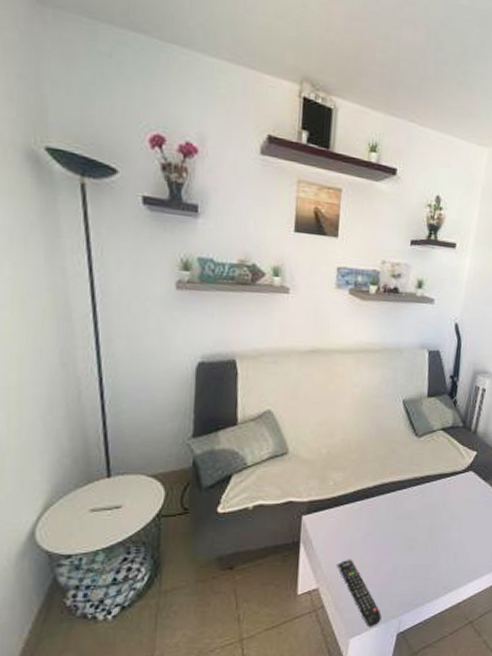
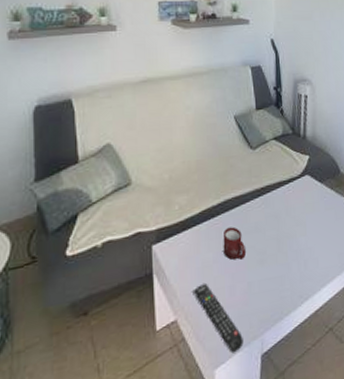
cup: none [373,510,397,543] -> present [223,226,247,261]

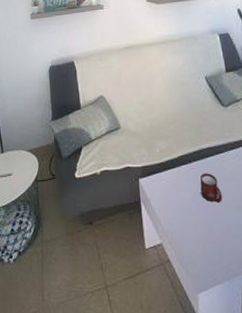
remote control: present [192,282,244,354] -> none [174,217,224,284]

